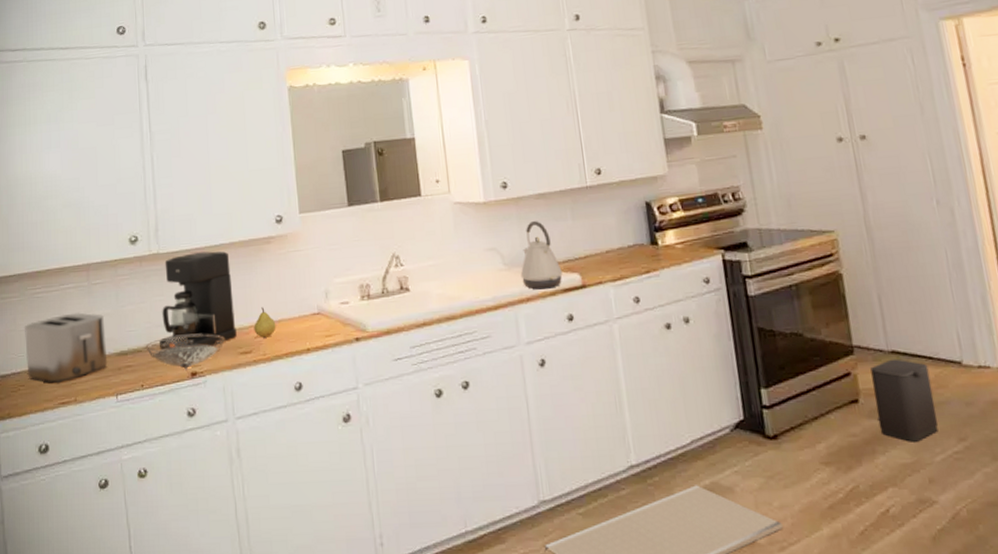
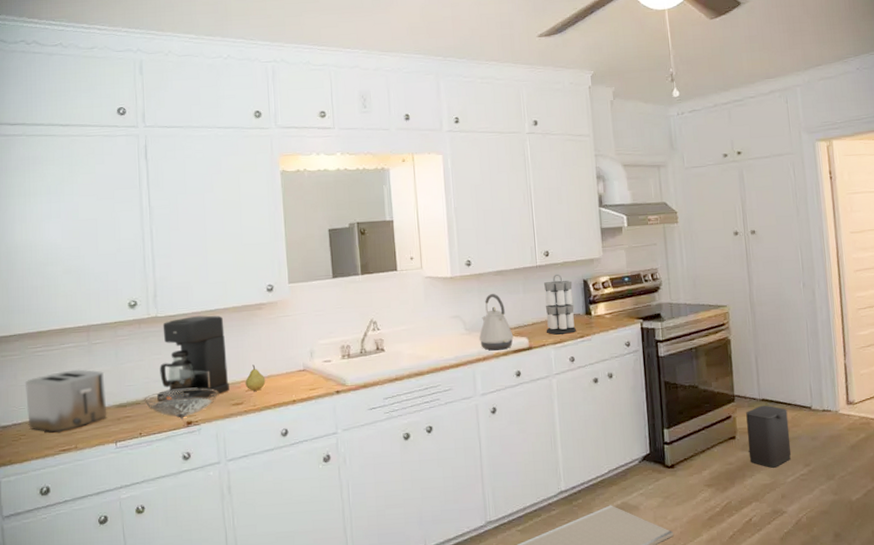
spice rack: none [596,195,641,270] -> present [543,274,577,335]

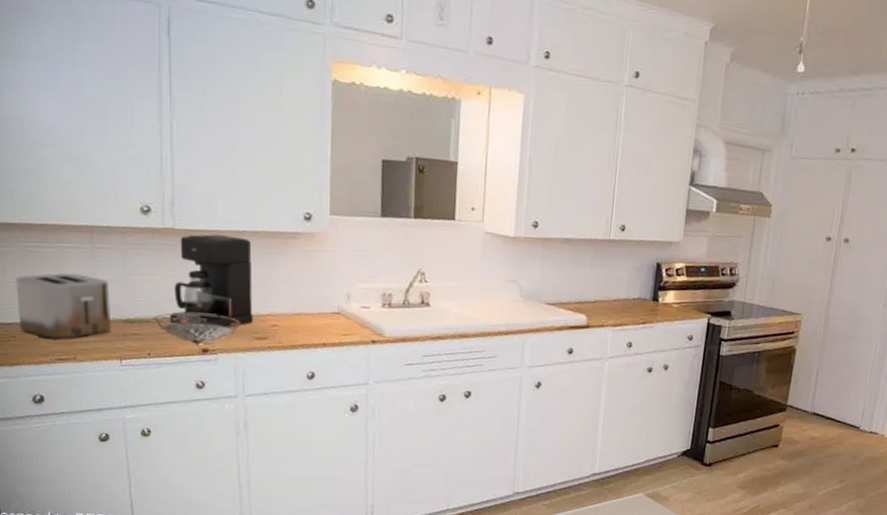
fruit: present [245,365,266,391] -> none [271,299,294,328]
kettle: present [479,294,514,351] -> none [534,262,572,324]
spice rack: present [543,274,577,335] -> none [608,252,645,318]
pedal bin: present [746,405,791,468] -> none [787,418,836,480]

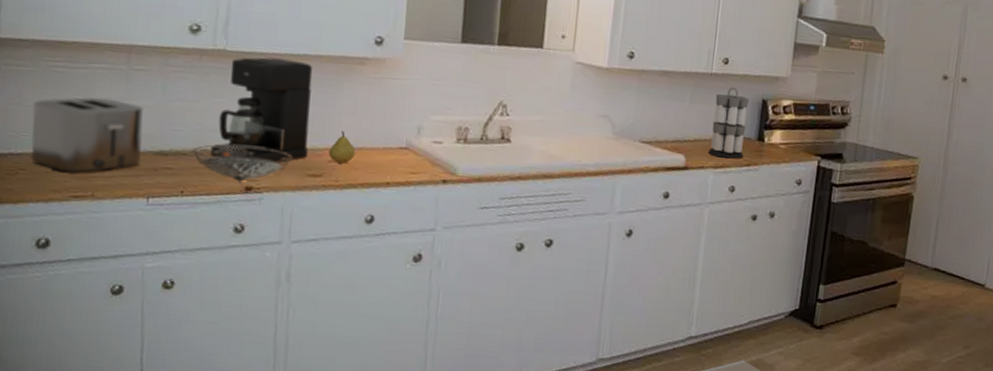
fruit: none [271,299,294,328] -> present [328,131,356,164]
spice rack: none [608,252,645,318] -> present [709,86,749,159]

